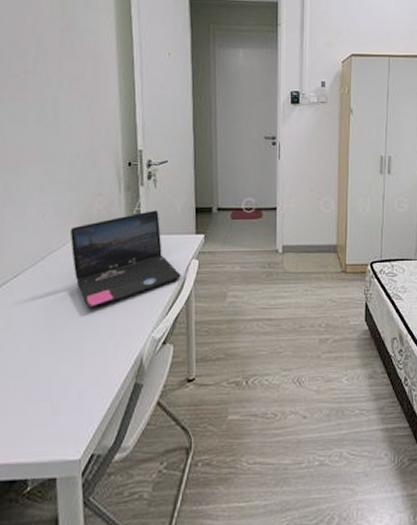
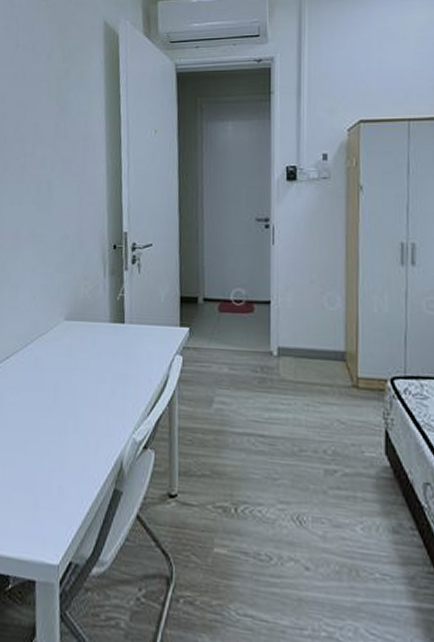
laptop: present [70,210,181,308] -> none [57,297,164,399]

